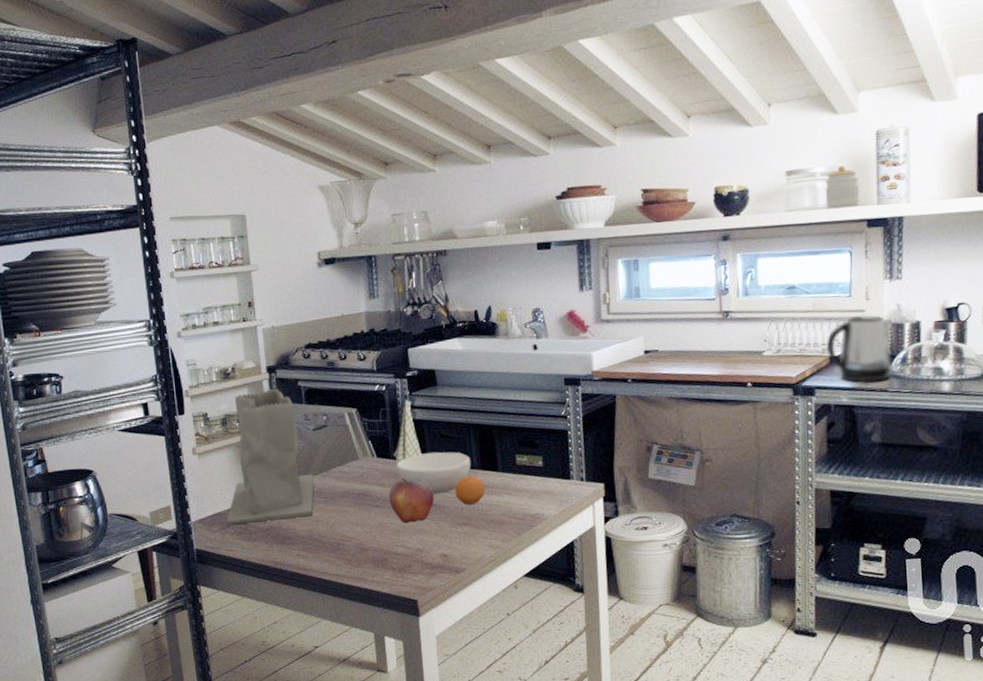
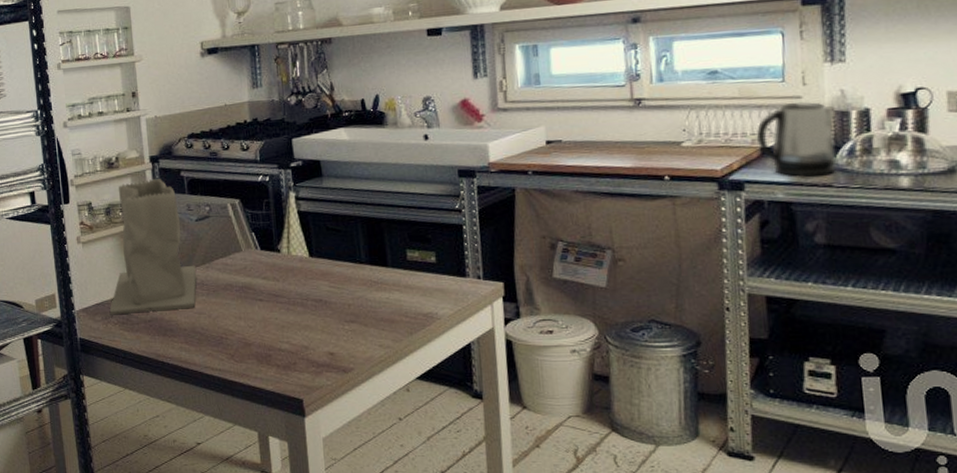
fruit: present [389,477,434,523] -> none [272,271,320,319]
bowl: present [396,451,471,494] -> none [280,245,358,289]
fruit: present [454,475,485,506] -> none [341,270,374,302]

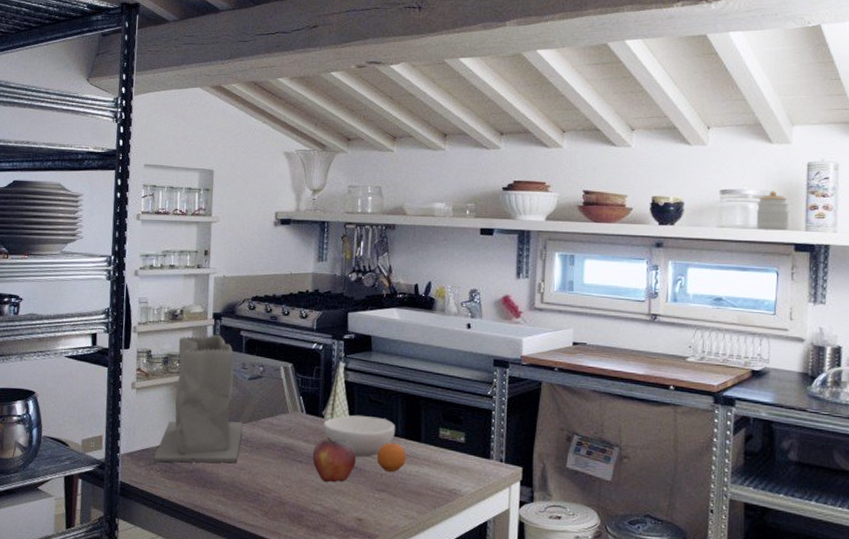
fruit: none [272,271,320,319] -> present [312,436,356,483]
bowl: none [280,245,358,289] -> present [323,415,395,458]
fruit: none [341,270,374,302] -> present [376,442,406,473]
kettle: present [756,101,836,177] -> none [748,333,813,401]

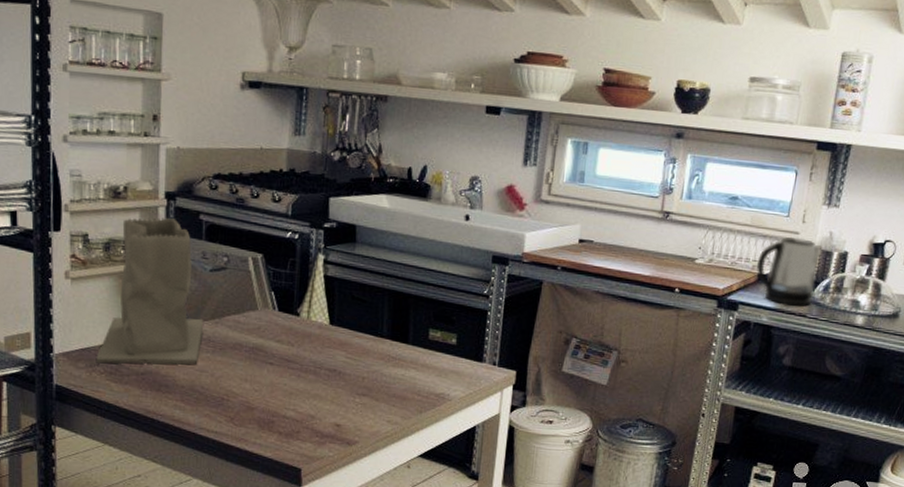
fruit: present [312,436,356,483] -> none [285,336,335,387]
bowl: present [323,415,395,458] -> none [298,313,380,360]
fruit: present [376,442,406,473] -> none [358,344,392,376]
kettle: none [748,333,813,401] -> present [756,236,822,306]
jar: present [756,191,789,231] -> none [781,82,818,127]

